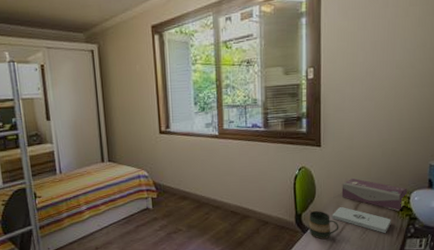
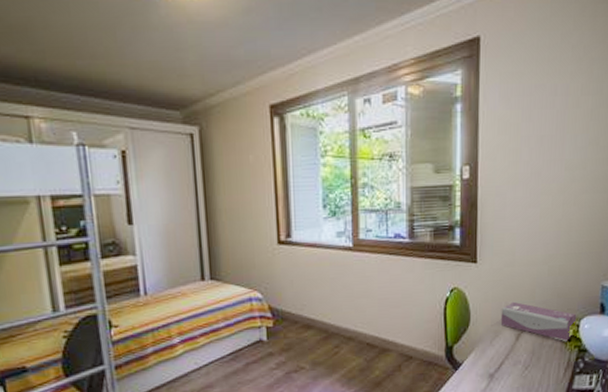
mug: present [308,211,339,239] -> none [461,342,498,377]
notepad: present [331,207,391,234] -> none [488,337,558,370]

